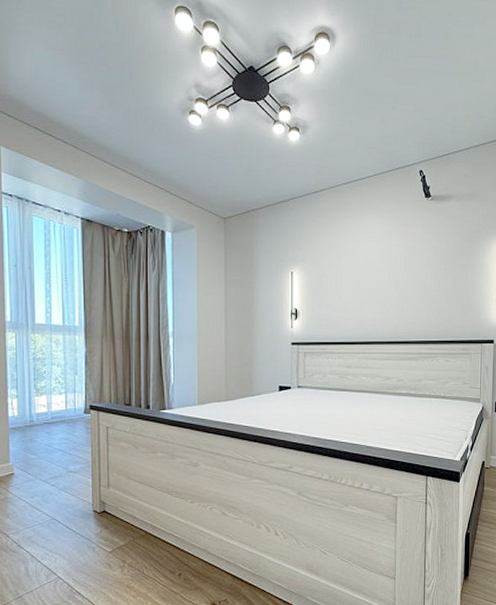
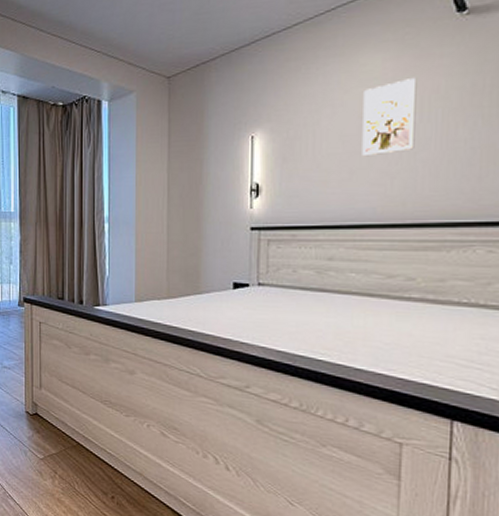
wall art: none [368,240,402,293] -> present [362,78,417,157]

